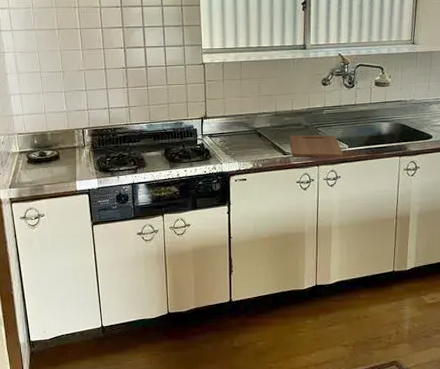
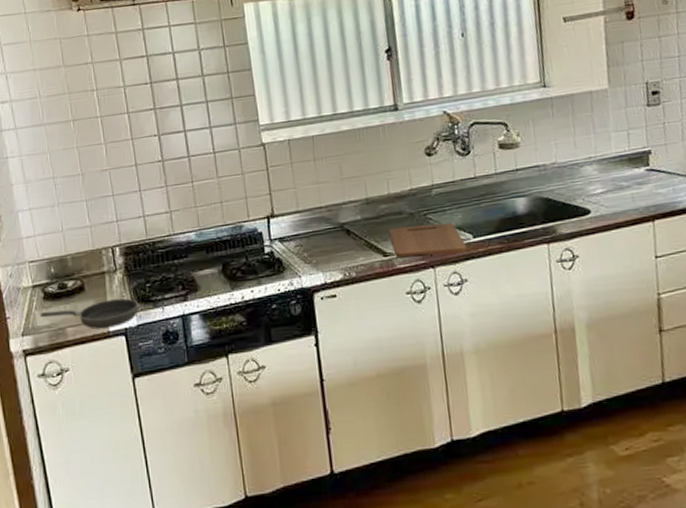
frying pan: none [24,167,100,188] -> present [39,298,139,330]

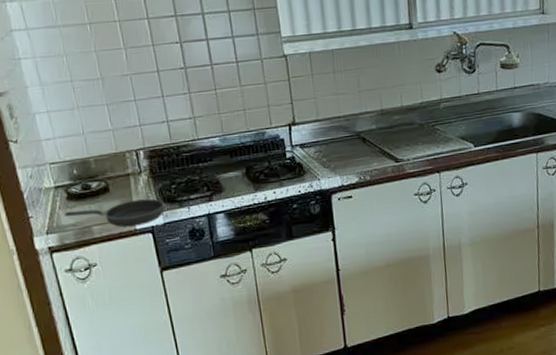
cutting board: present [389,223,468,259] -> none [401,133,469,164]

